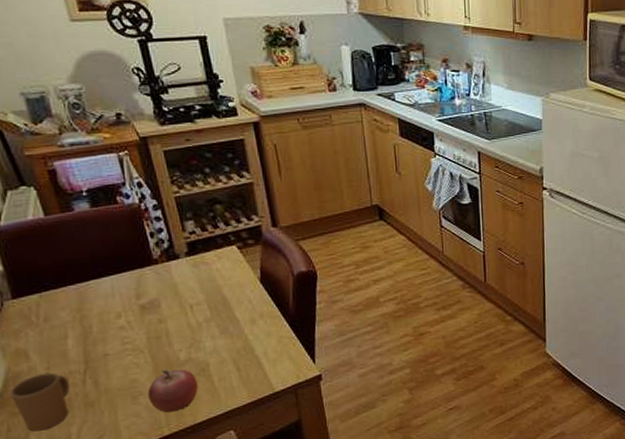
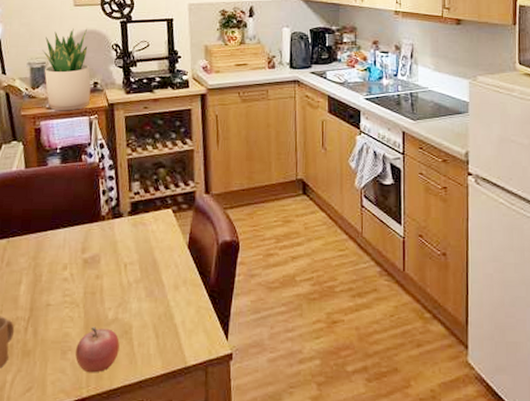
planter: none [37,49,116,149] -> present [42,28,91,111]

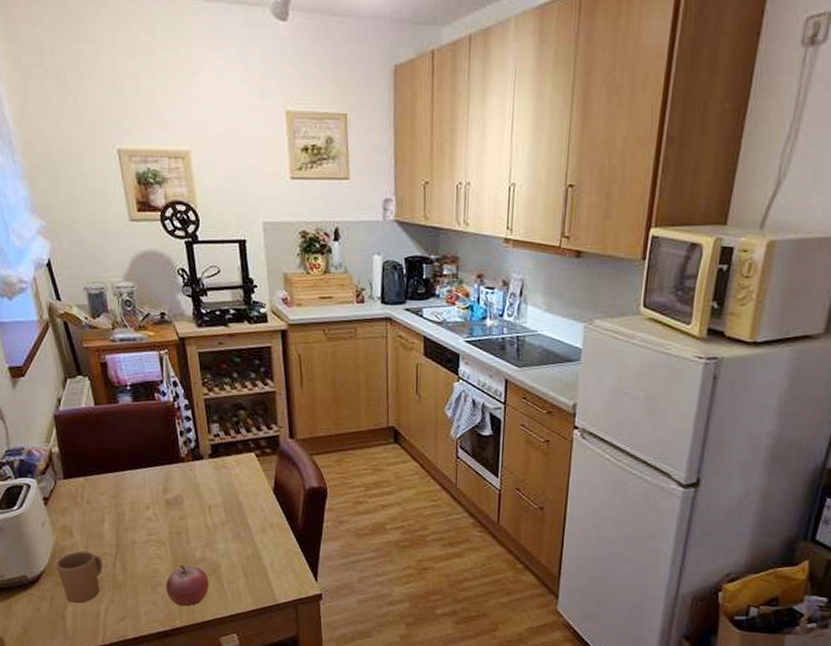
planter: present [42,28,91,111] -> none [98,248,159,344]

